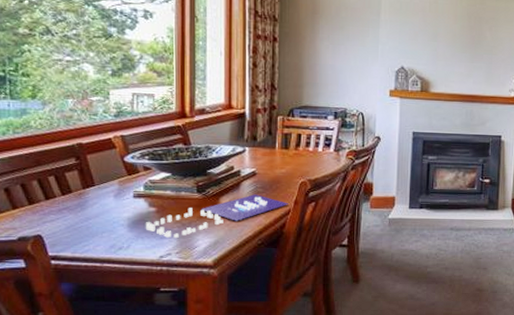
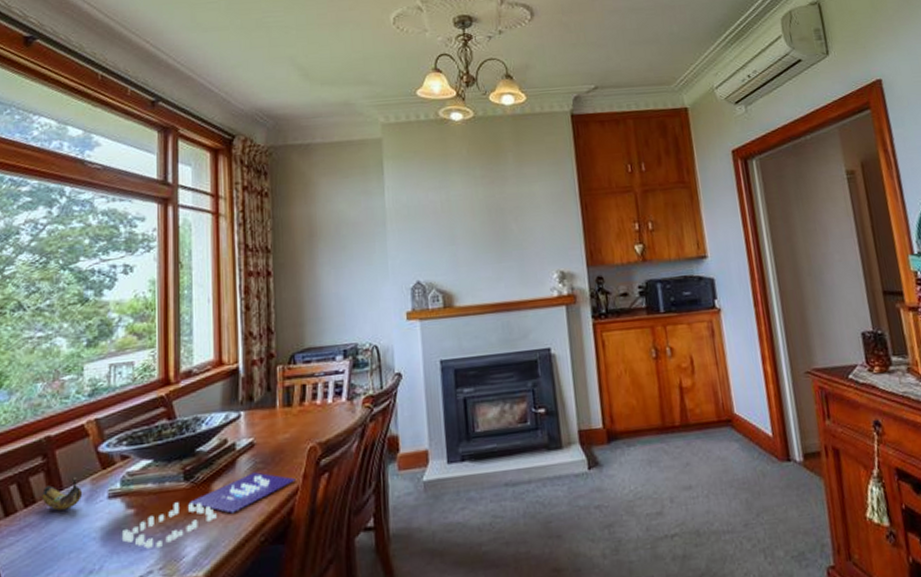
banana: none [77,178,112,201] -> present [42,478,83,511]

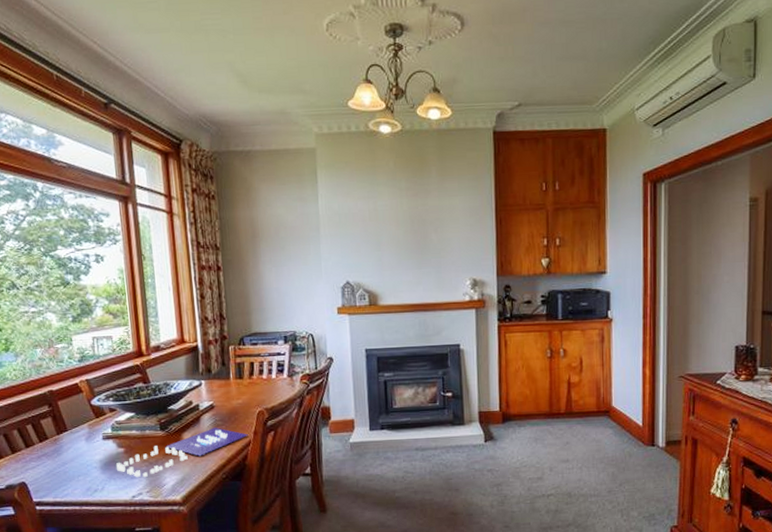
banana: present [42,478,83,511] -> none [52,423,83,446]

